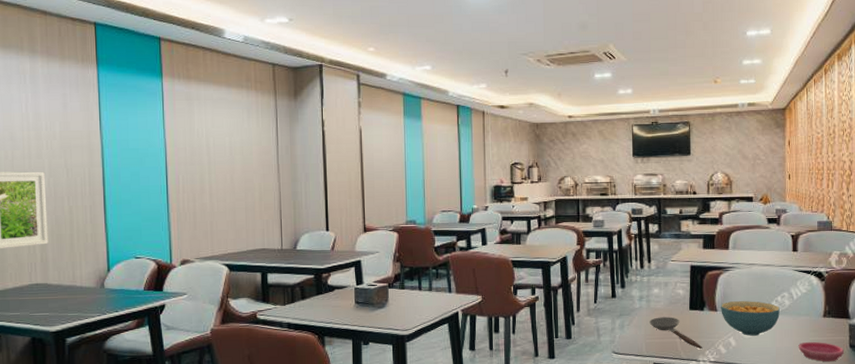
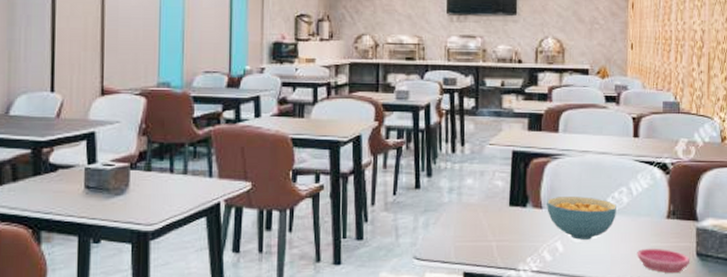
spoon: present [649,317,703,349] -> none [460,214,524,255]

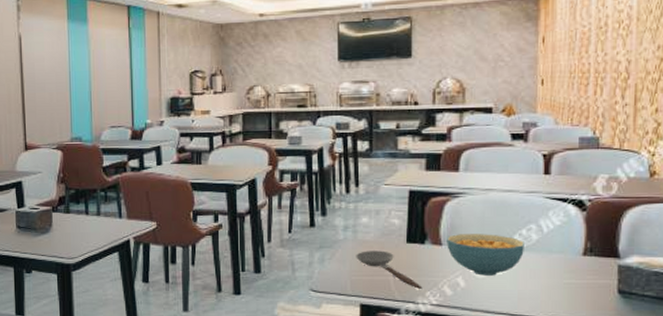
spoon: none [460,214,524,255] -> present [356,250,423,289]
saucer: present [637,248,691,274] -> none [547,284,611,311]

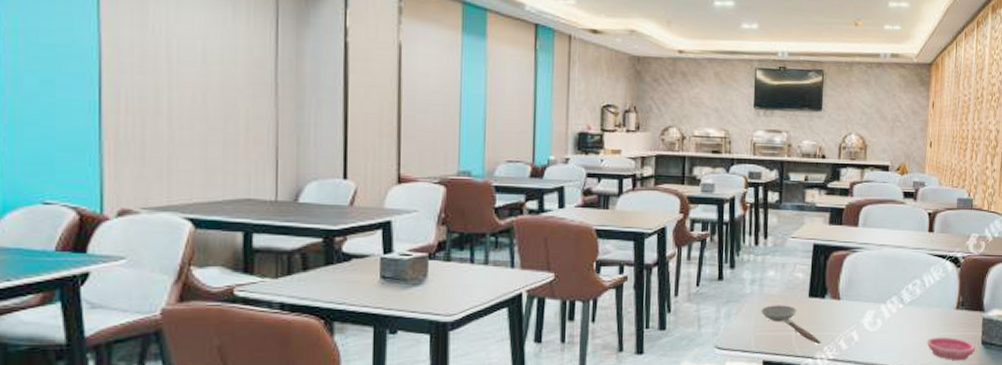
cereal bowl: present [447,234,526,276] -> none [844,288,911,329]
saucer: none [547,284,611,311] -> present [927,337,976,361]

